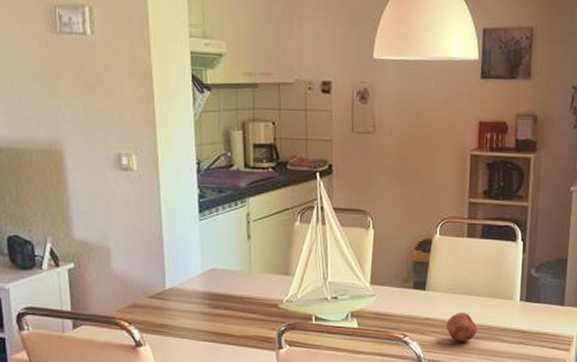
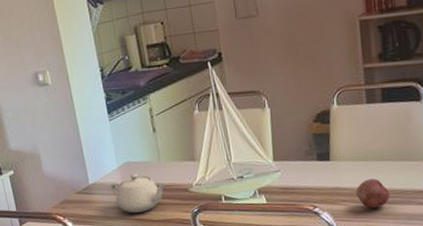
teapot: none [191,282,254,327] -> present [111,173,166,214]

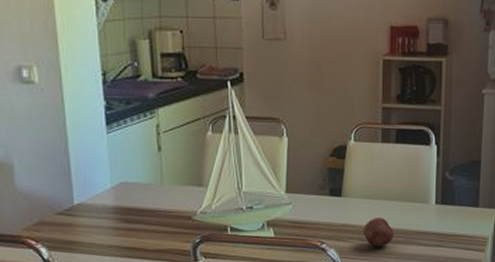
teapot: present [111,173,166,214] -> none [100,196,166,241]

